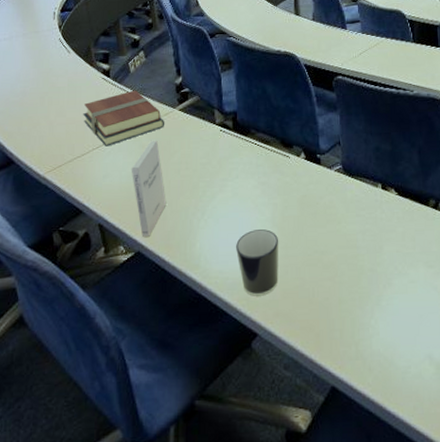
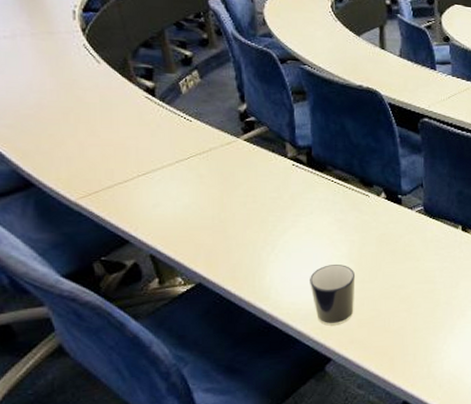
books: present [83,90,164,147] -> none [123,114,226,174]
book: present [131,140,167,237] -> none [187,170,231,269]

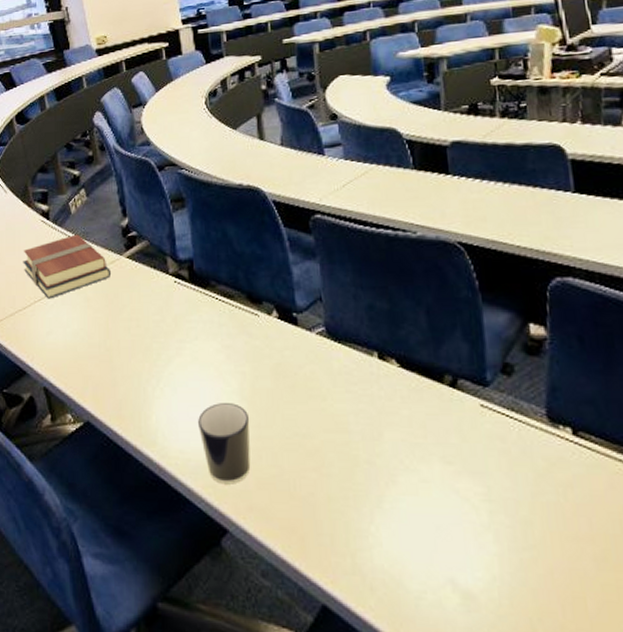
books: none [123,114,226,174] -> present [23,234,110,299]

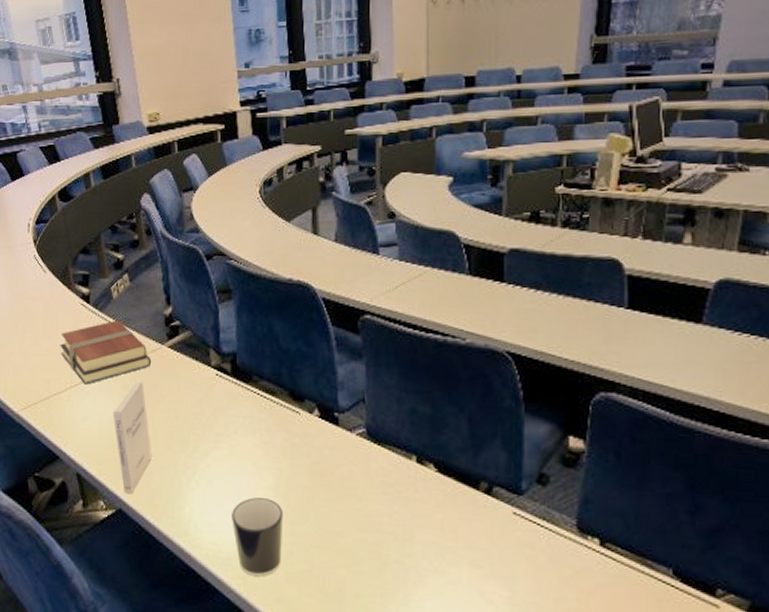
book: none [76,292,117,405] -> present [112,380,152,493]

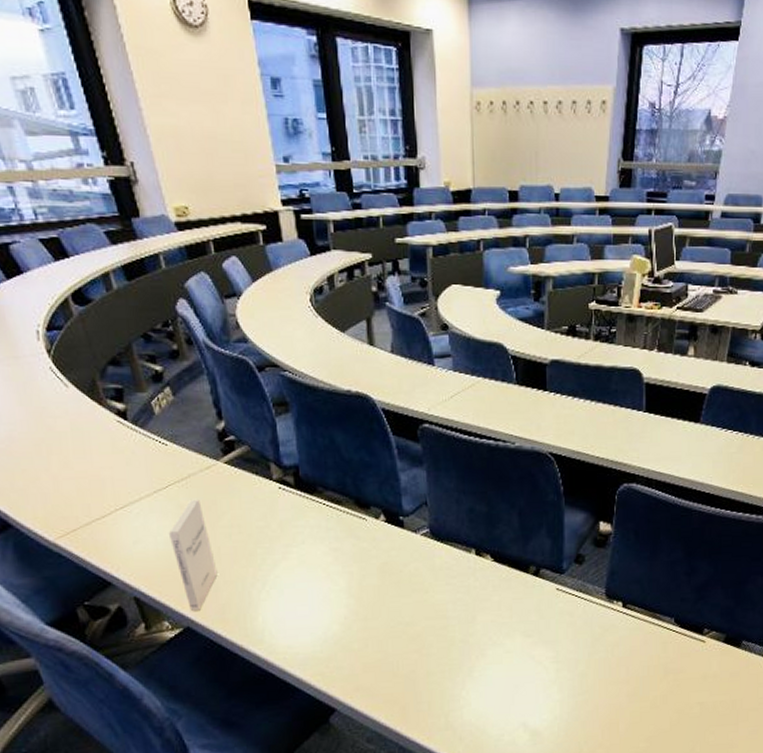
books: present [60,320,151,385] -> none [97,437,206,507]
mug: present [232,497,284,577] -> none [306,600,358,671]

